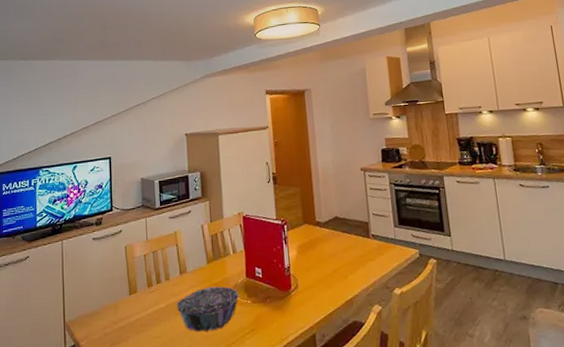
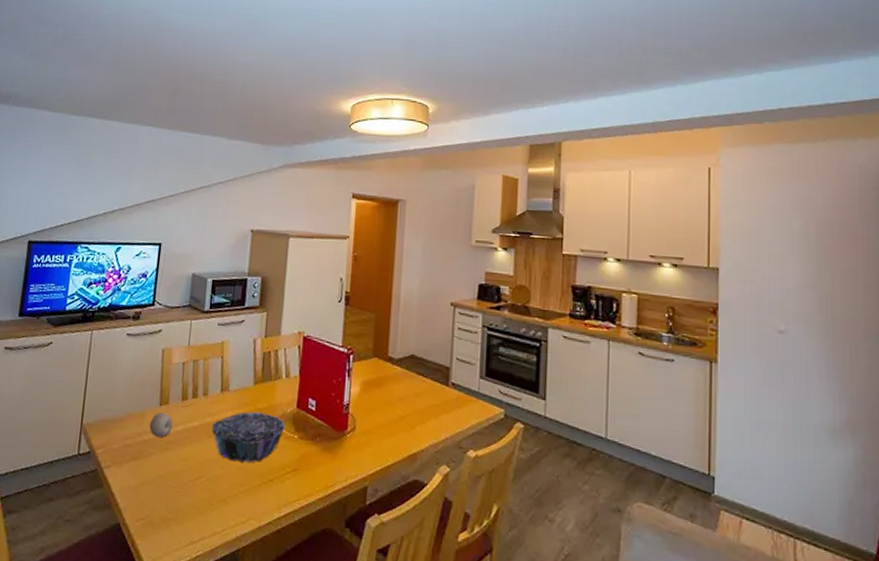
fruit: none [123,300,143,323] -> present [149,412,173,438]

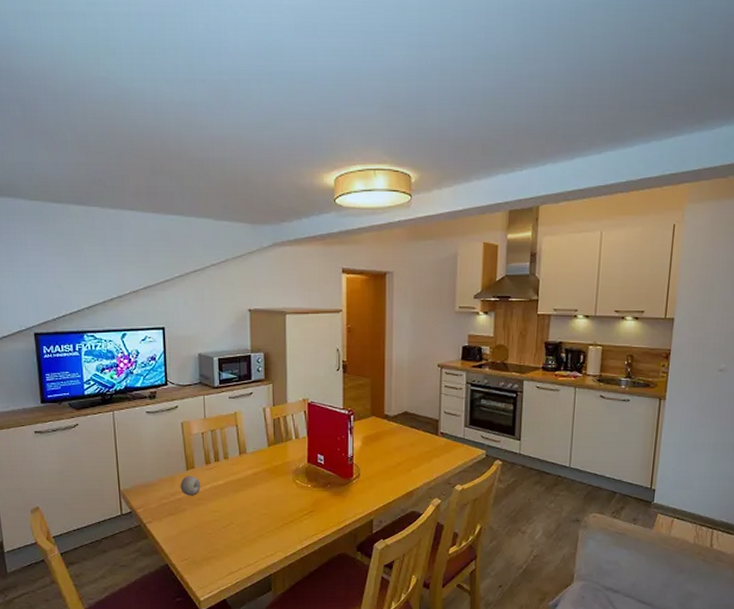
decorative bowl: present [211,411,286,463] -> none [235,468,299,510]

